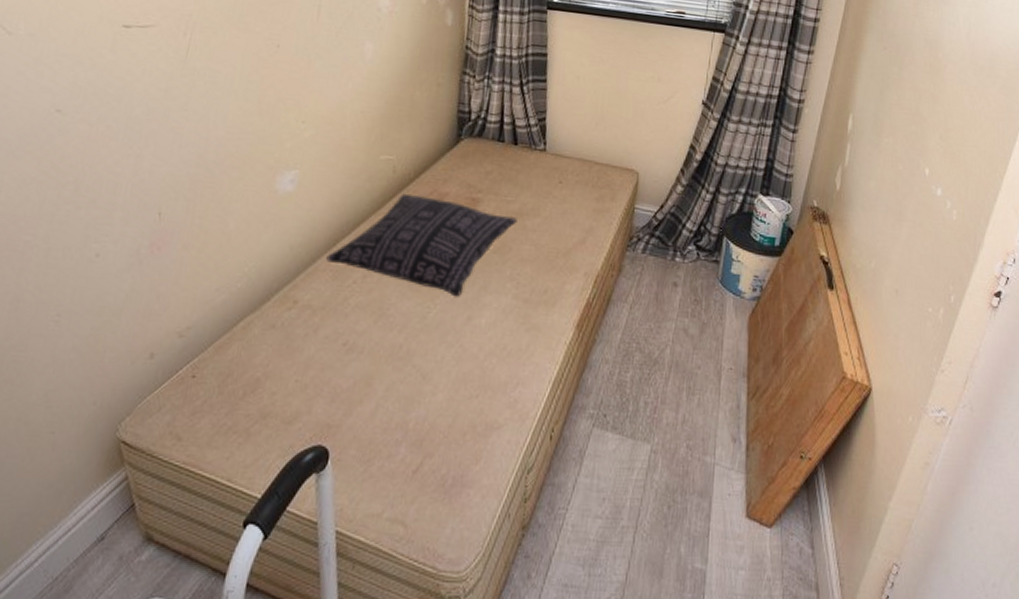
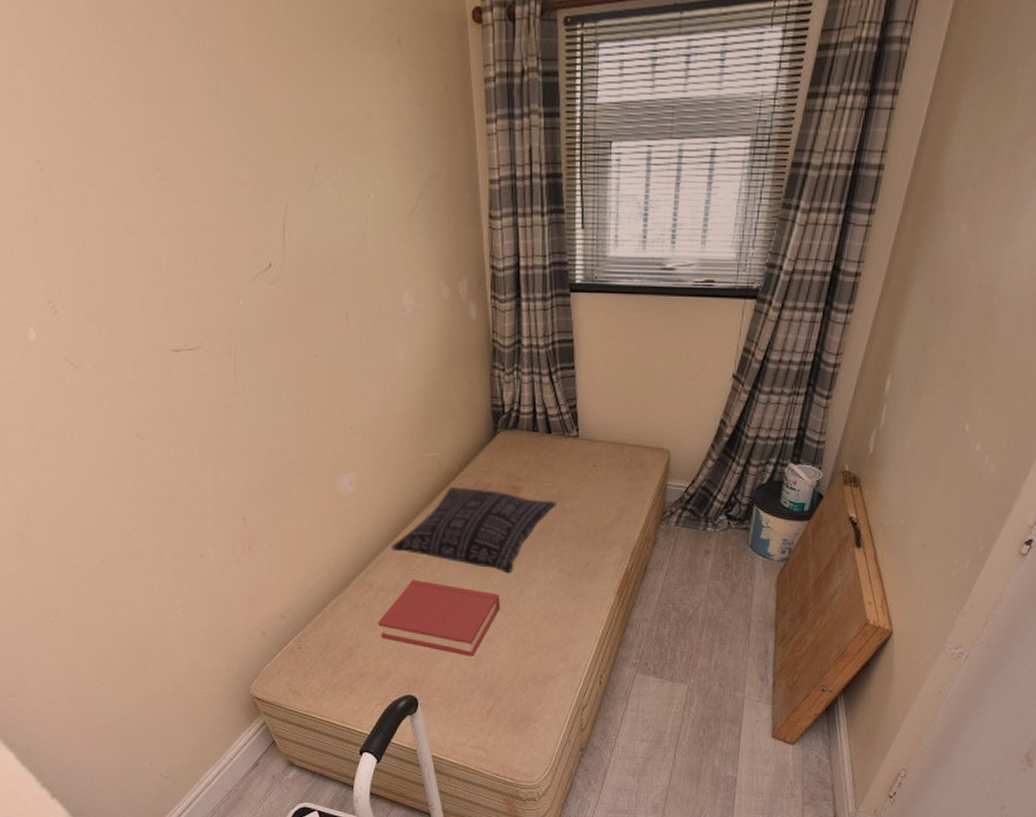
hardback book: none [296,297,444,398] -> present [378,579,501,657]

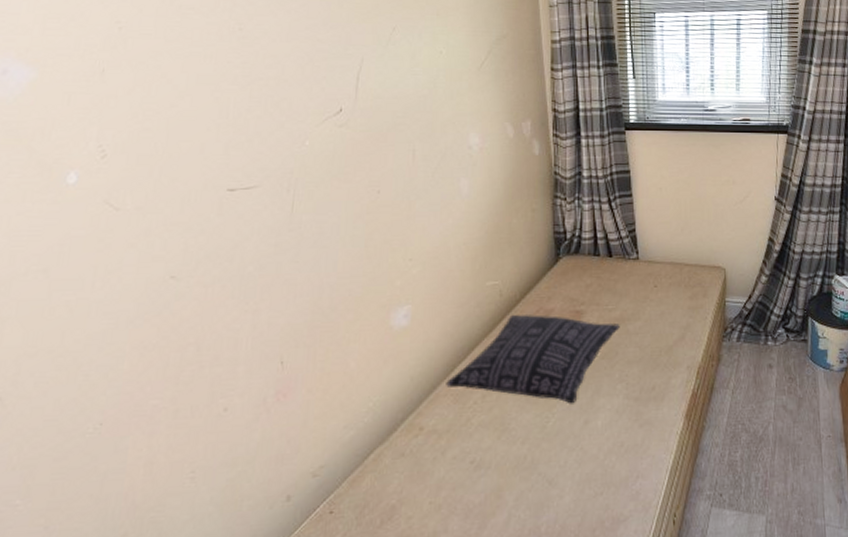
hardback book: present [378,579,501,657] -> none [426,418,564,505]

